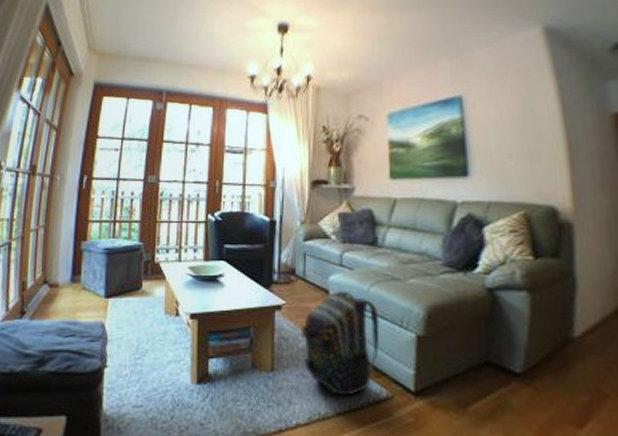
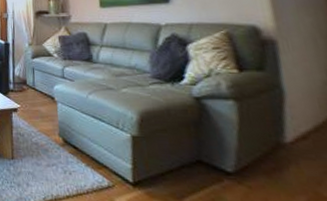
backpack: present [301,290,380,397] -> none [33,97,100,183]

